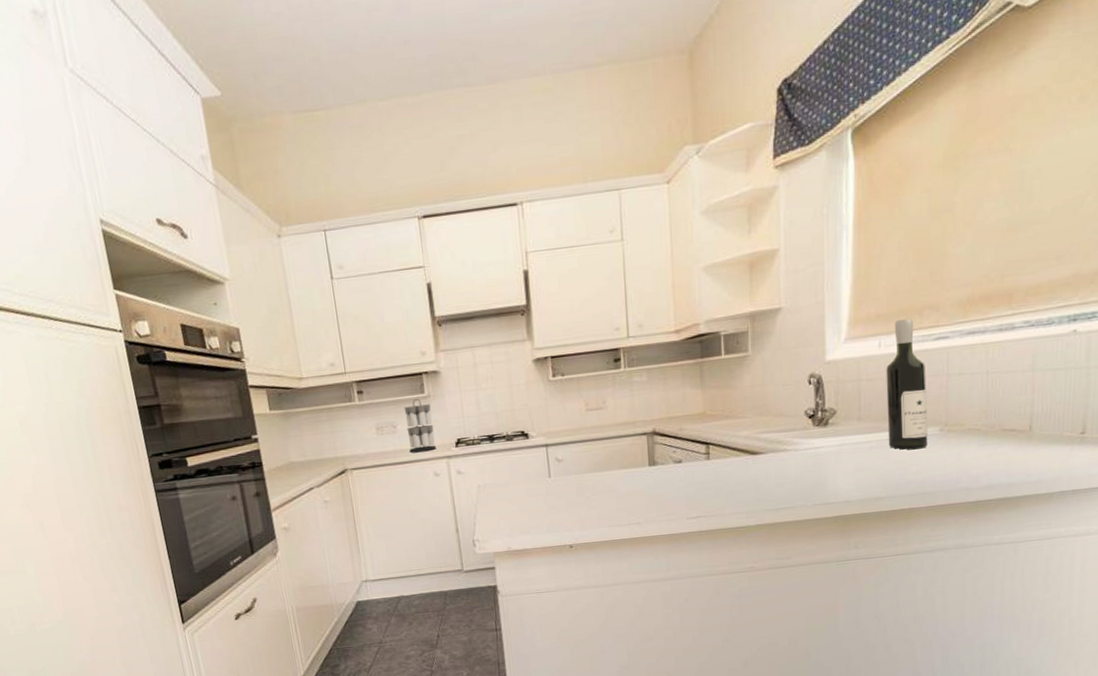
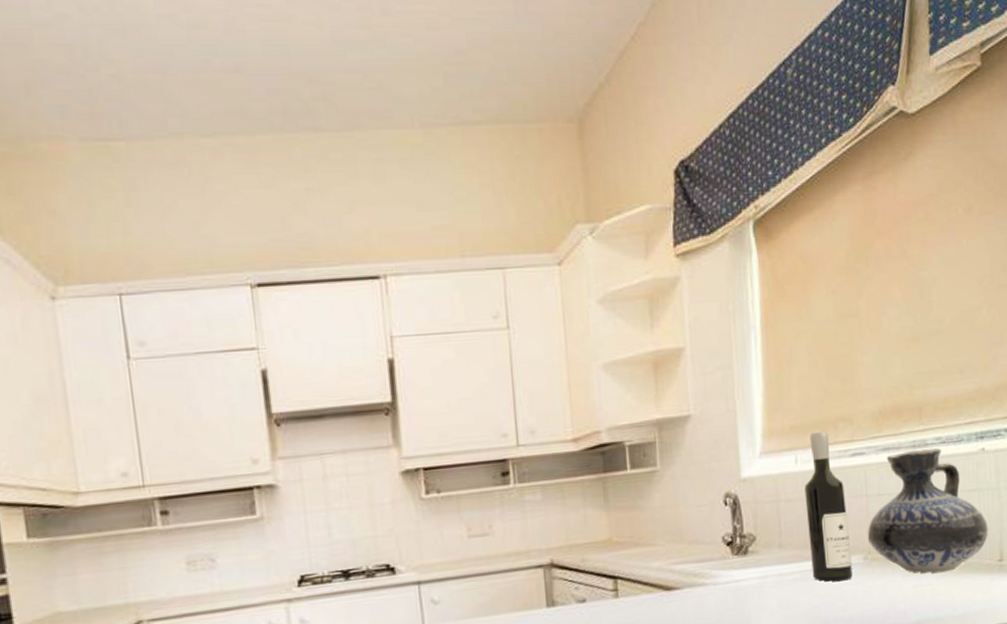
spice rack: present [404,398,437,453] -> none [227,520,272,596]
ceramic jug: none [945,331,1073,444] -> present [867,448,989,574]

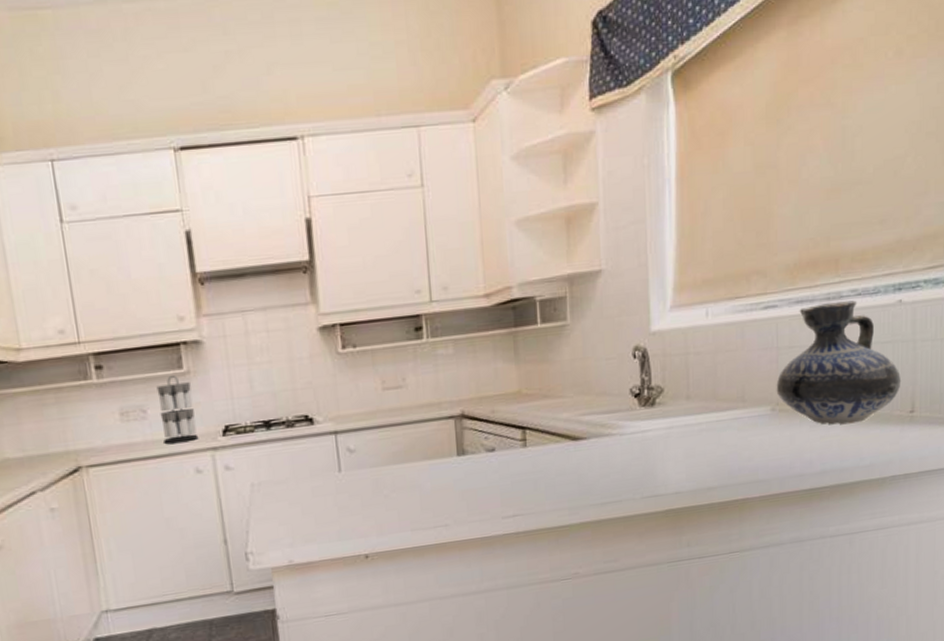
spice rack: none [227,520,272,596] -> present [156,374,199,445]
bottle: present [804,432,853,582] -> none [714,285,759,432]

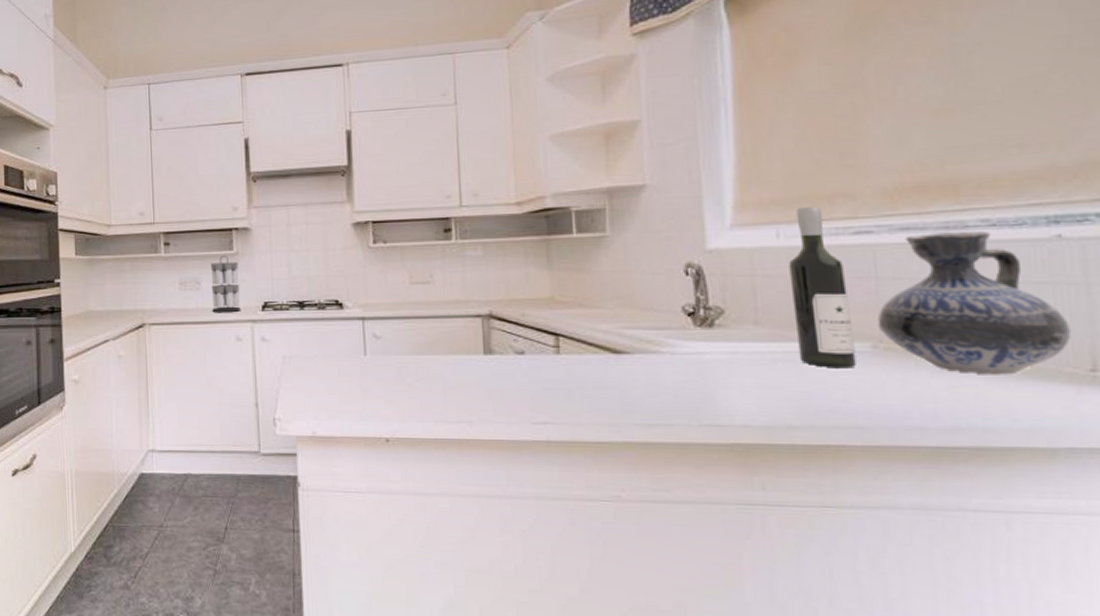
bottle: none [714,285,759,432] -> present [789,207,856,369]

